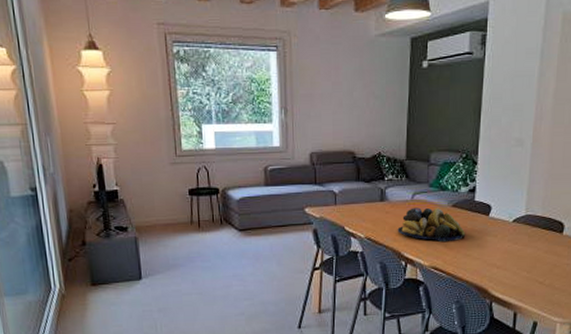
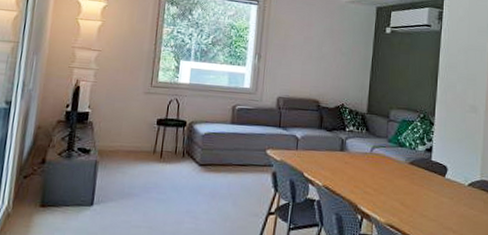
fruit bowl: present [397,207,465,241] -> none [355,161,421,199]

